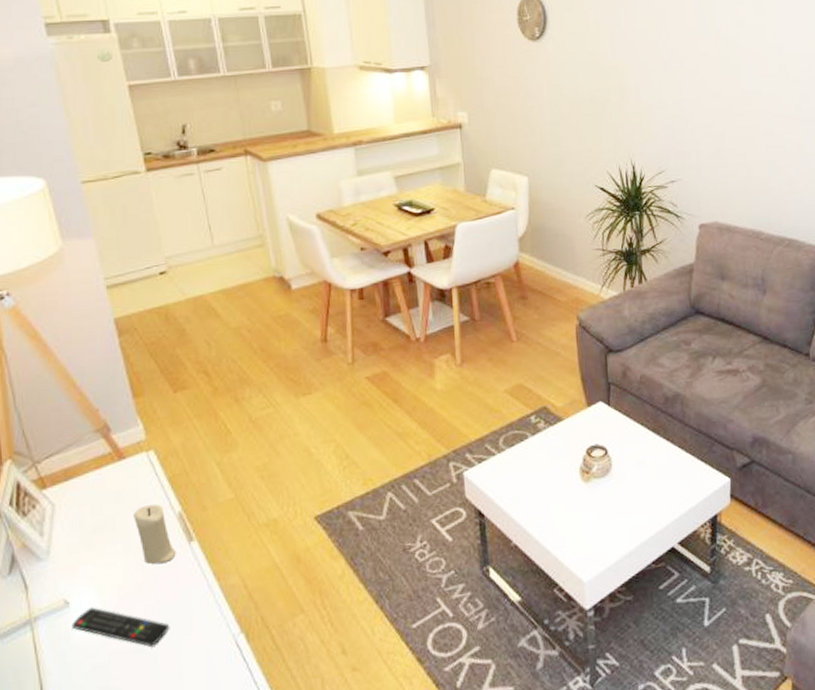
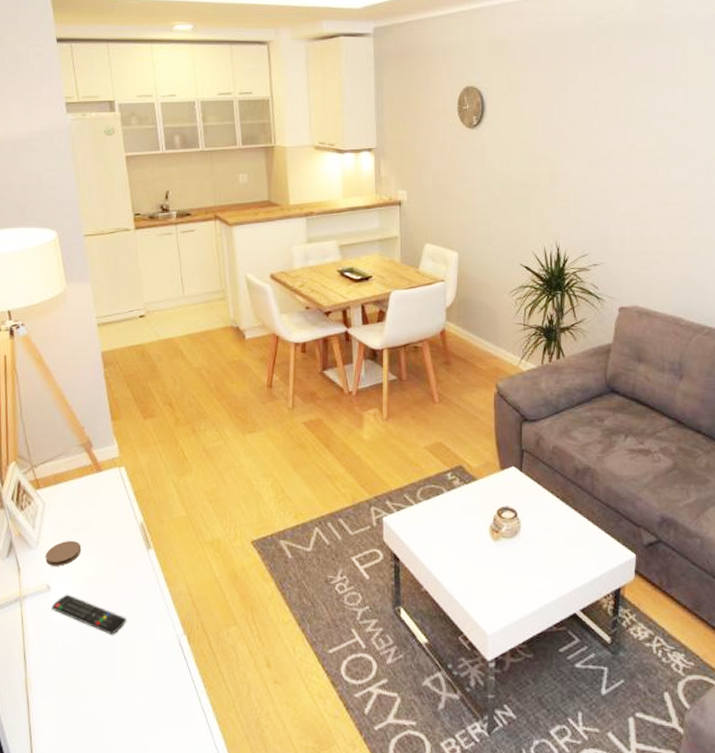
coaster: none [60,543,106,577] -> present [45,540,82,566]
candle: present [133,504,176,564] -> none [105,513,136,564]

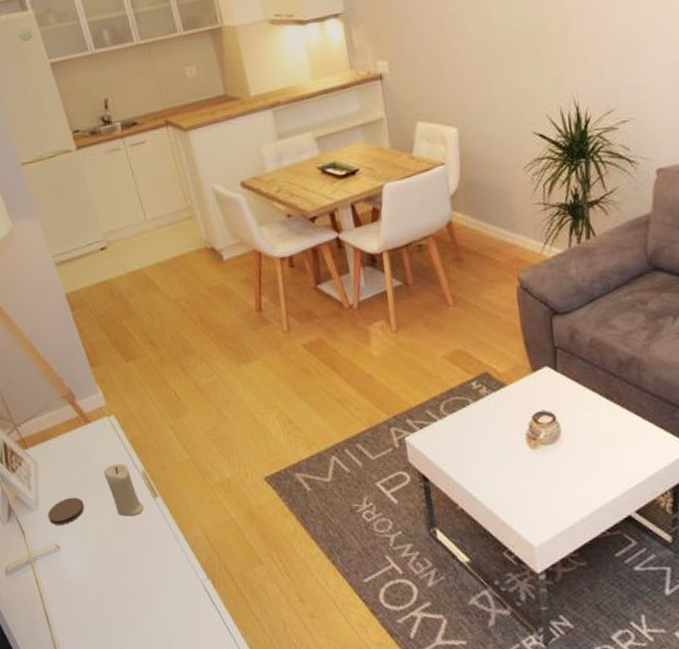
remote control: present [51,594,127,634] -> none [64,551,146,587]
candle: none [105,513,136,564] -> present [103,464,144,516]

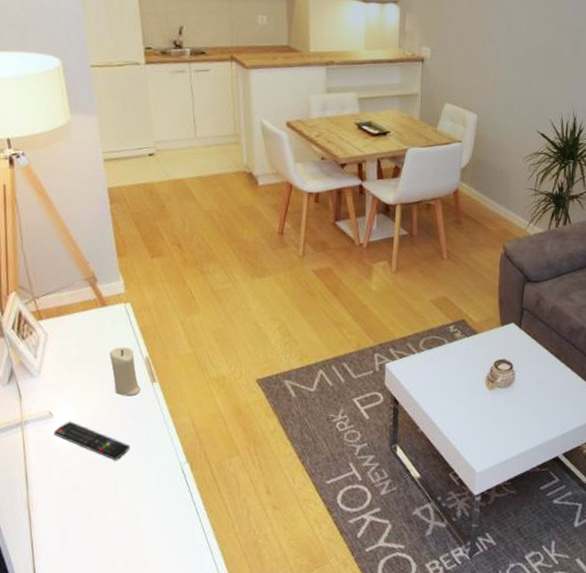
coaster: present [47,497,85,525] -> none [48,370,85,395]
remote control: none [64,551,146,587] -> present [53,421,131,460]

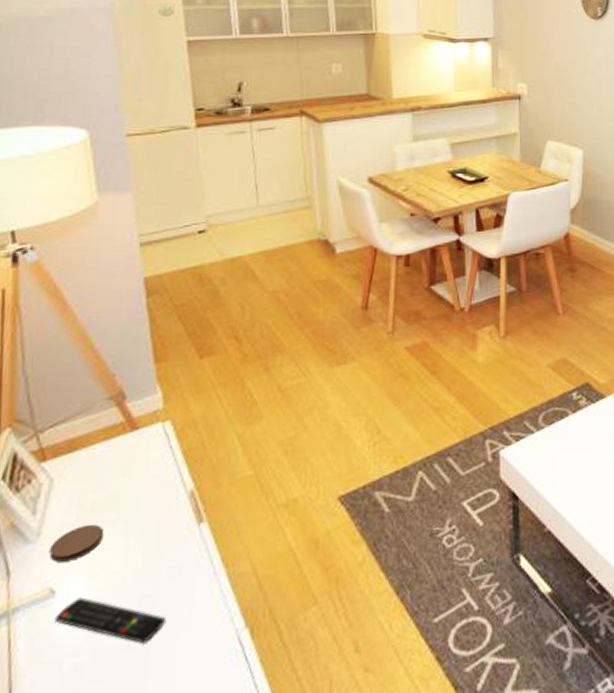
coaster: none [48,370,85,395] -> present [49,524,104,563]
candle: present [109,347,141,396] -> none [140,481,183,548]

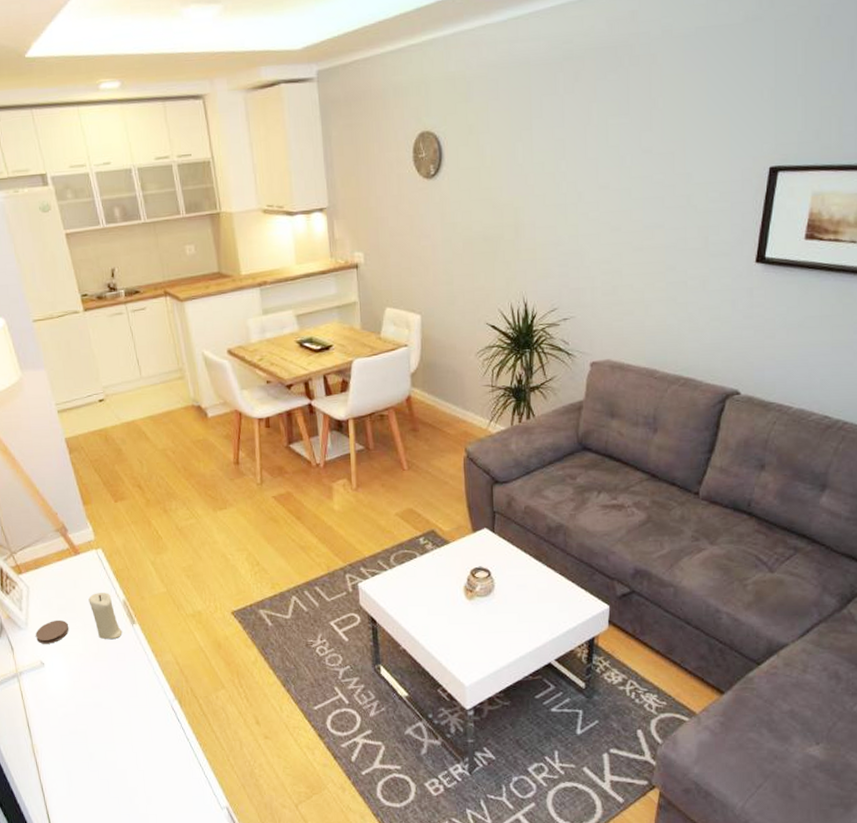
remote control: present [54,597,167,643] -> none [47,668,120,703]
candle: none [140,481,183,548] -> present [88,593,122,639]

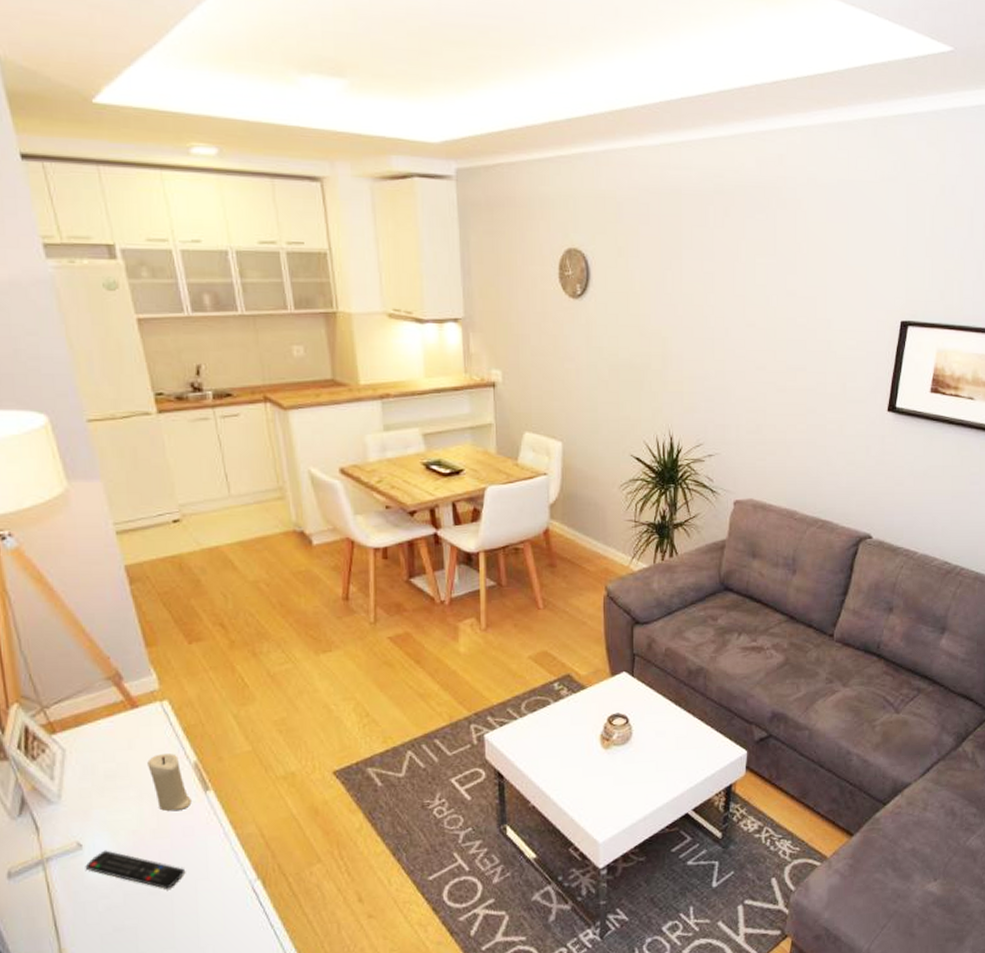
coaster: present [36,619,69,644] -> none [72,789,120,821]
remote control: none [47,668,120,703] -> present [85,850,186,889]

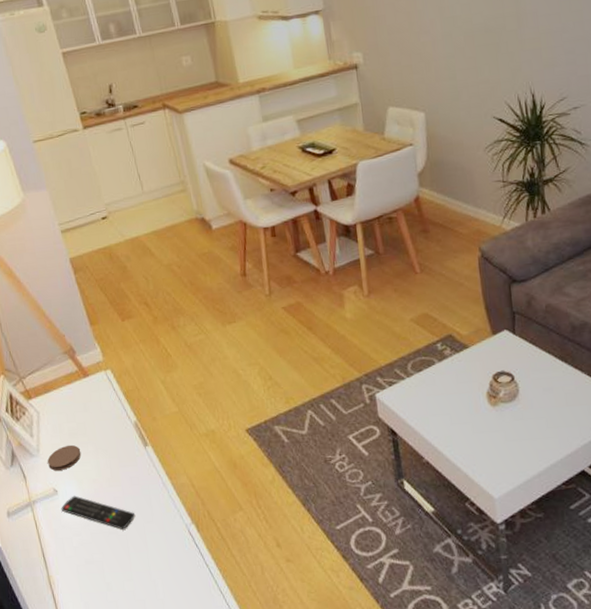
coaster: none [72,789,120,821] -> present [47,444,82,471]
candle: present [147,754,192,811] -> none [99,415,135,463]

